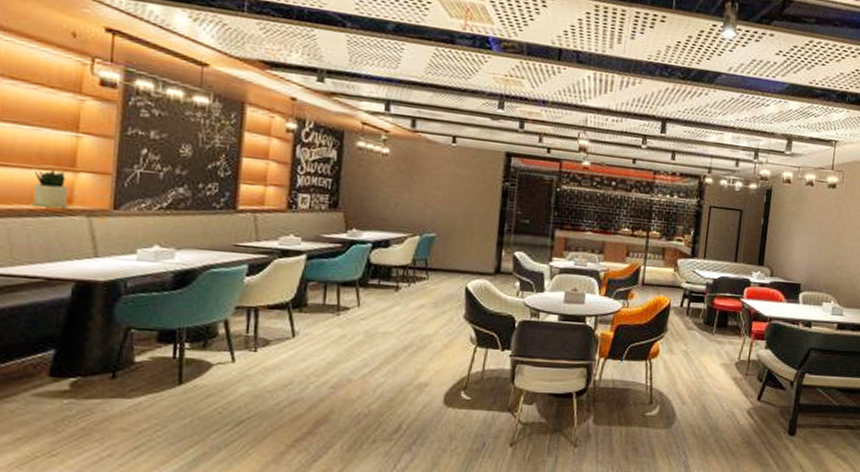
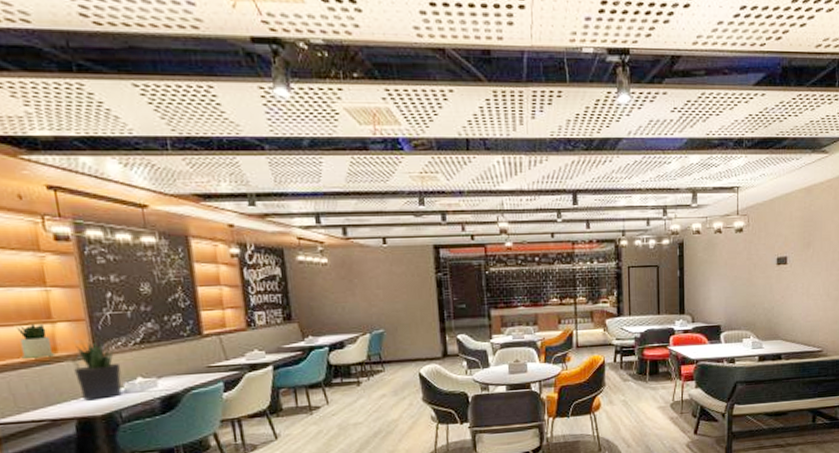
planter: none [86,198,139,264] -> present [74,342,122,401]

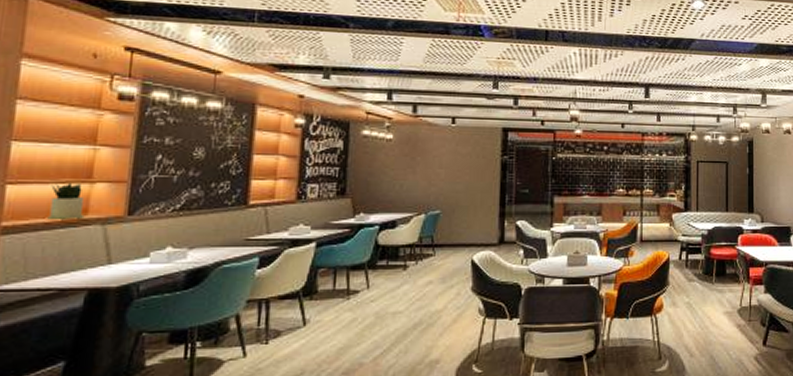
planter: present [74,342,122,401] -> none [100,206,153,270]

